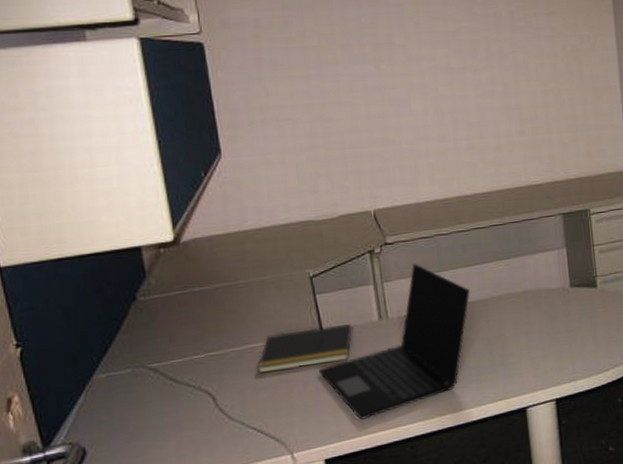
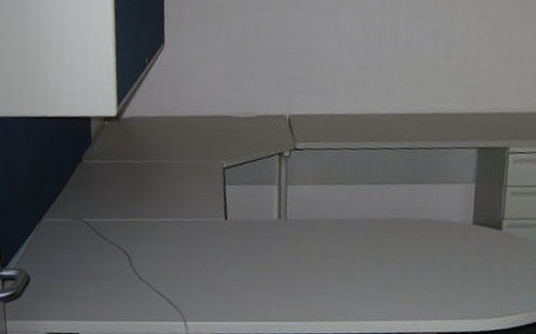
notepad: present [257,324,352,374] -> none [168,213,253,250]
laptop: present [318,263,470,420] -> none [218,172,368,307]

